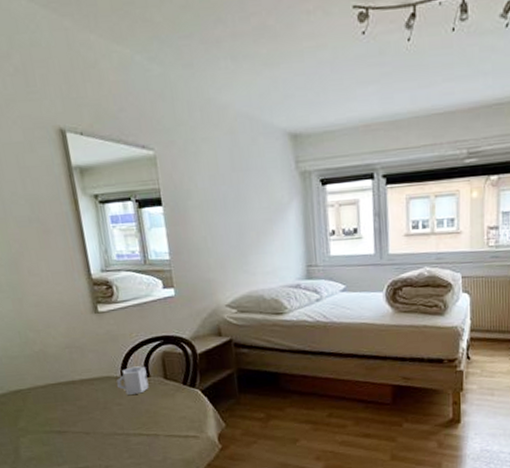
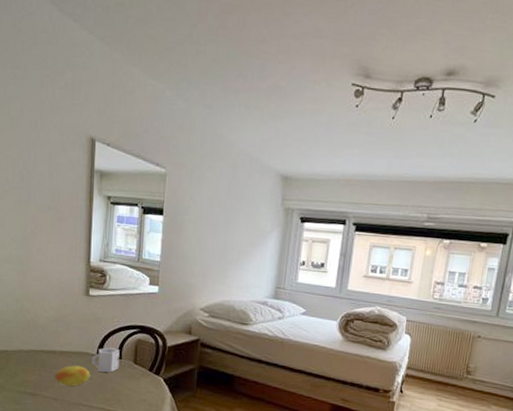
fruit: none [80,392,120,417] -> present [55,365,90,387]

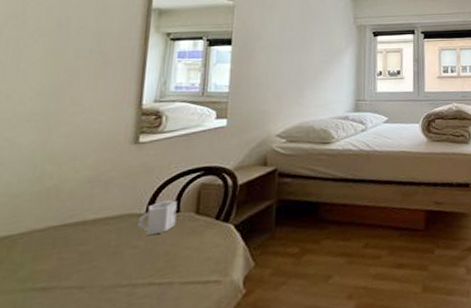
fruit: present [55,365,90,387] -> none [82,233,135,265]

